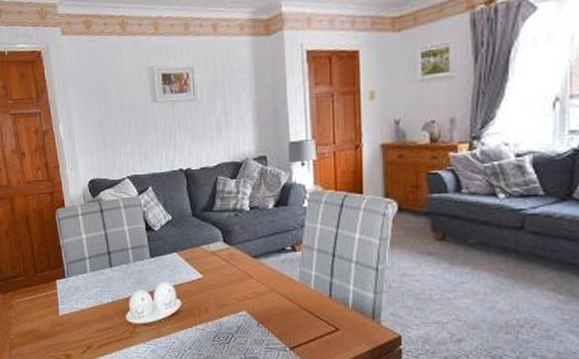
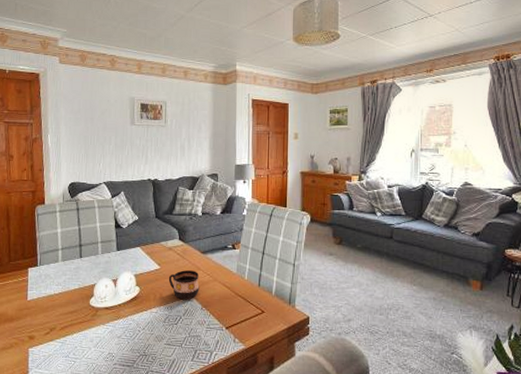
cup: none [214,279,253,315] -> present [168,270,200,300]

